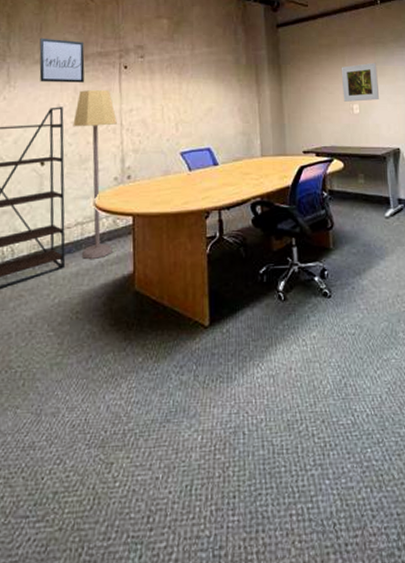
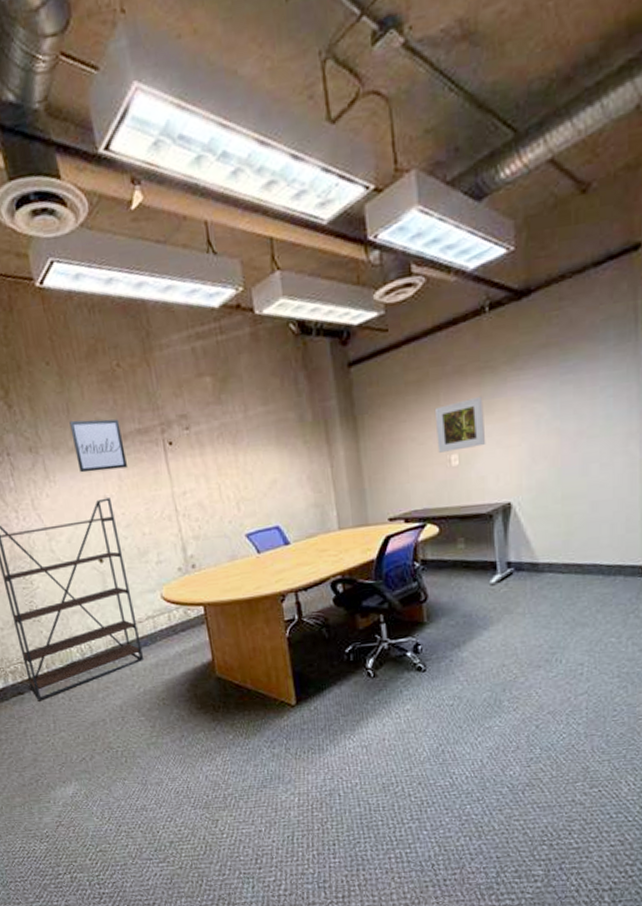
lamp: present [73,90,117,259] -> none [124,473,188,650]

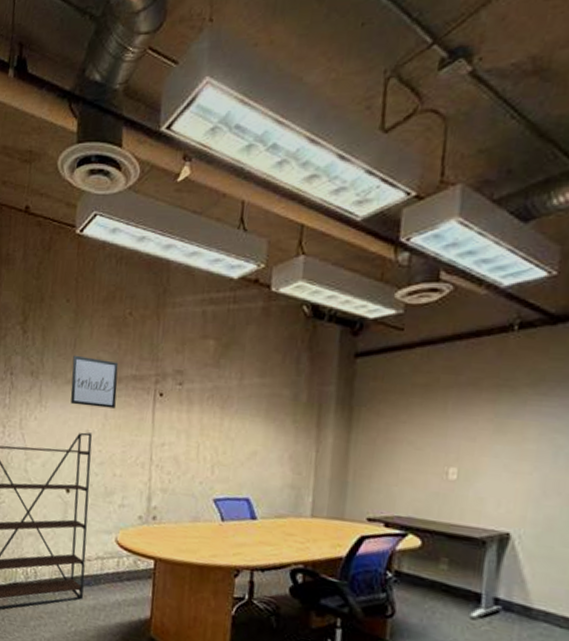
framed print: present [434,396,486,453] -> none [435,413,496,466]

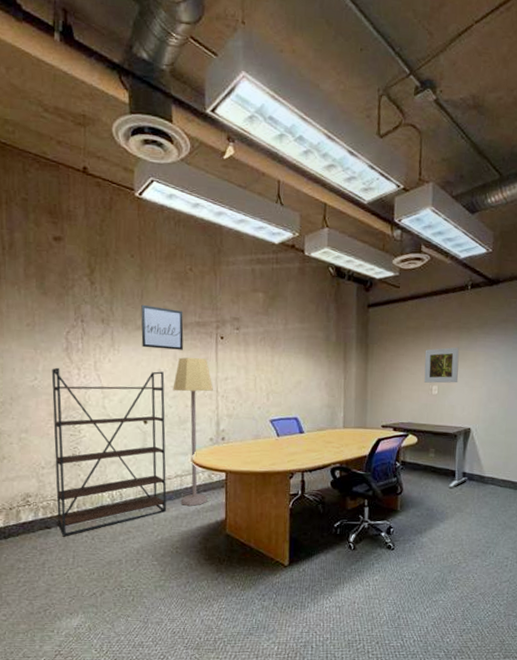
lamp: none [99,417,147,597] -> present [172,357,213,506]
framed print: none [435,413,496,466] -> present [424,347,460,383]

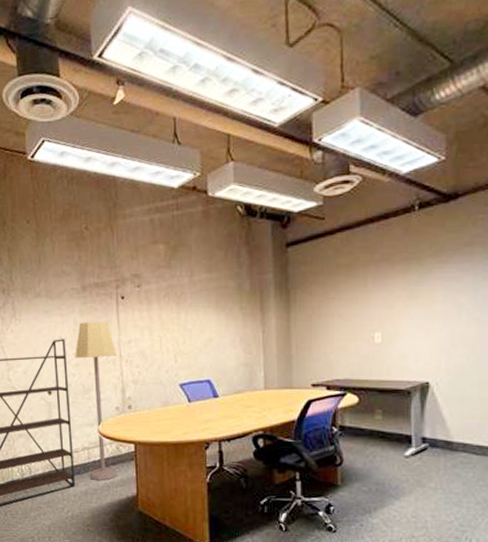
wall art: present [141,304,184,350] -> none [39,270,83,315]
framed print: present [424,347,460,383] -> none [361,283,409,330]

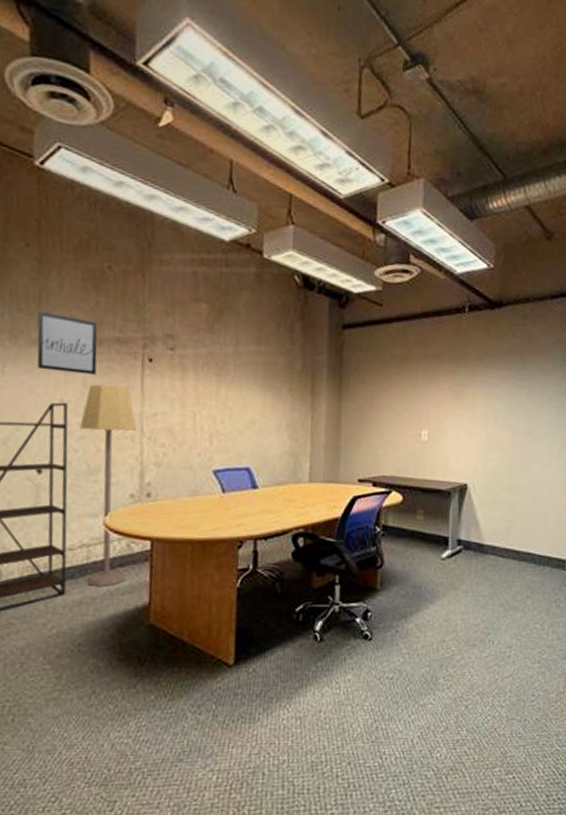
wall art: none [39,270,83,315] -> present [36,311,98,375]

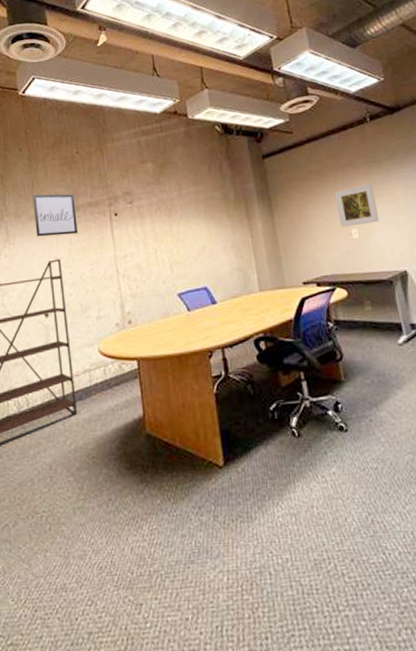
lamp: present [79,384,137,587] -> none [71,239,121,405]
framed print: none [411,382,455,428] -> present [334,183,380,227]

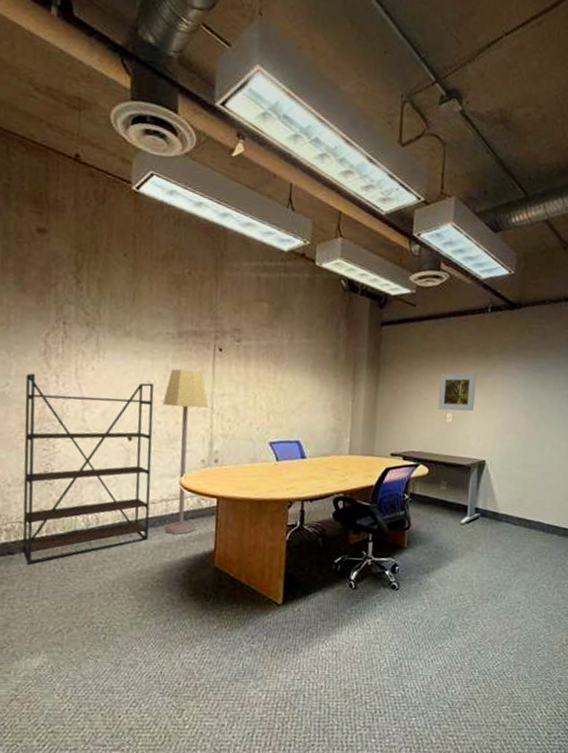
wall art: present [33,194,78,237] -> none [130,308,179,361]
lamp: none [71,239,121,405] -> present [162,369,208,535]

